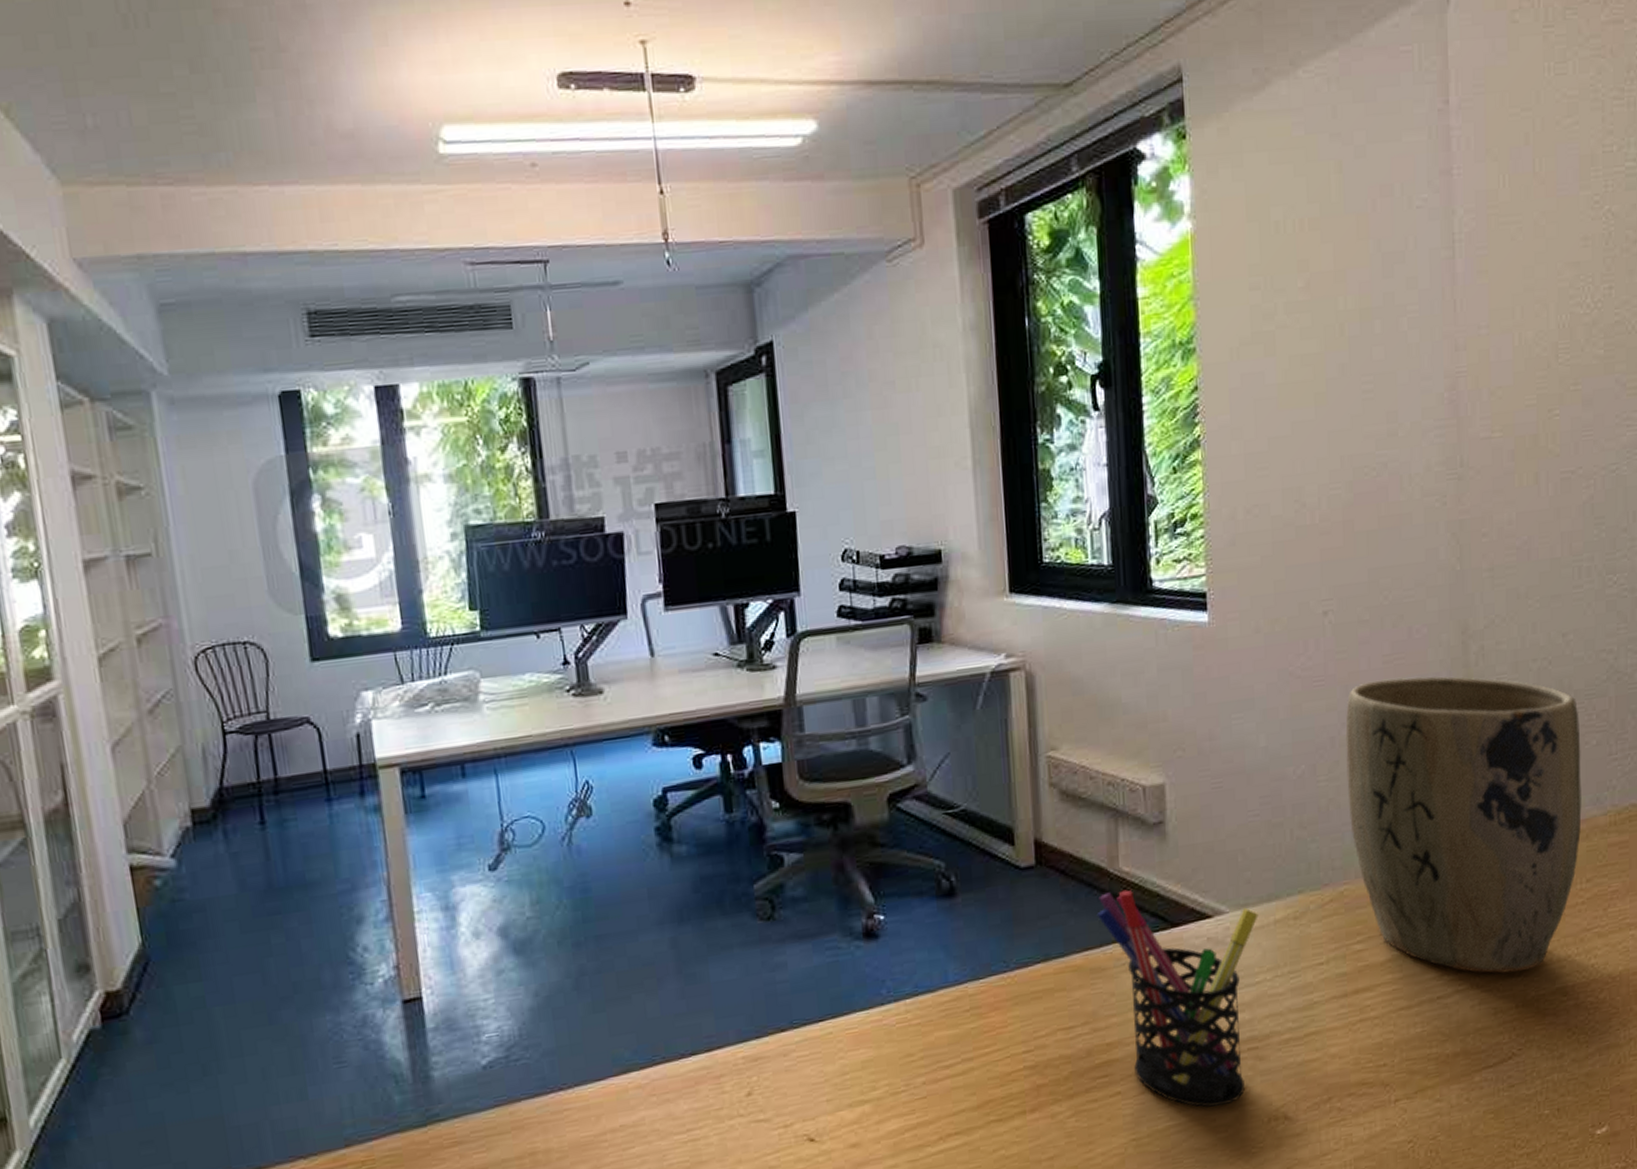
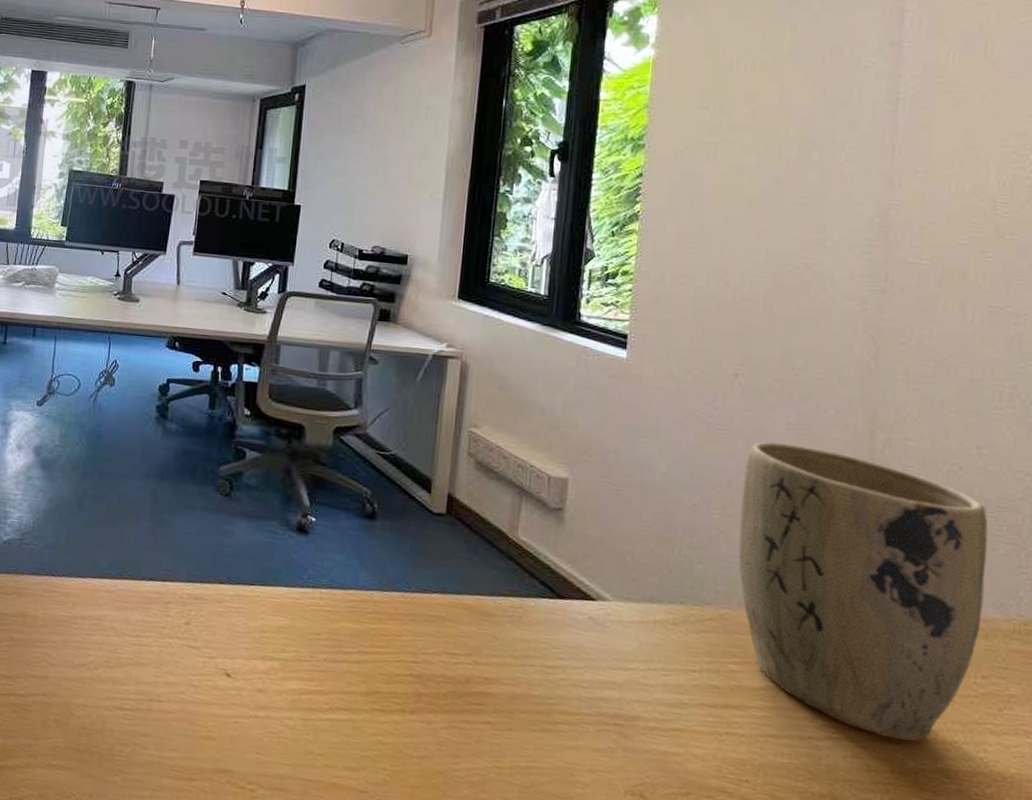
pen holder: present [1097,889,1258,1107] -> none [492,553,639,766]

